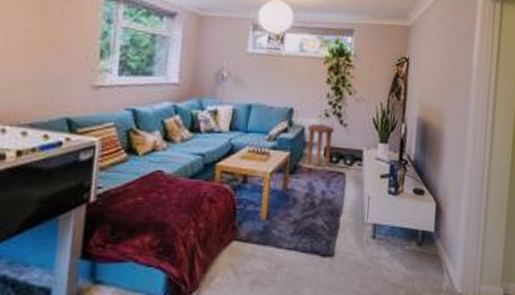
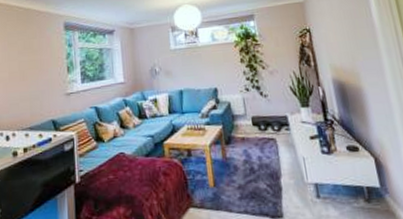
side table: present [306,124,335,166] -> none [233,98,259,135]

